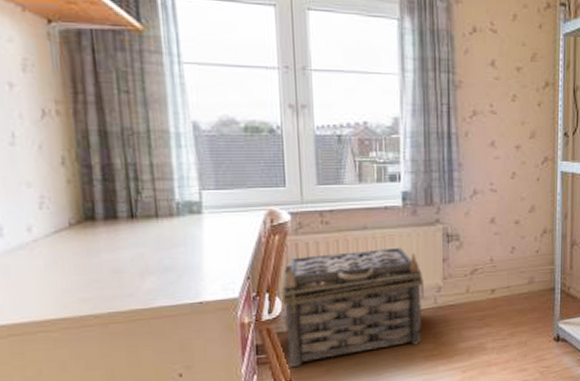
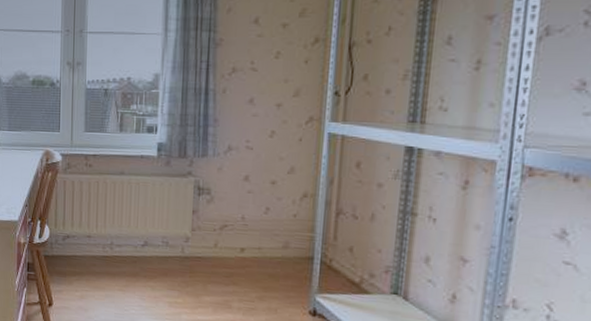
basket: present [280,247,425,367] -> none [49,192,173,289]

